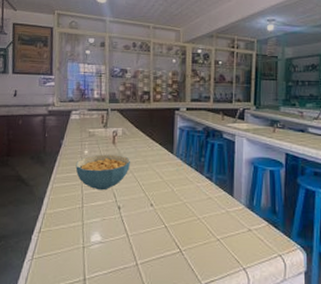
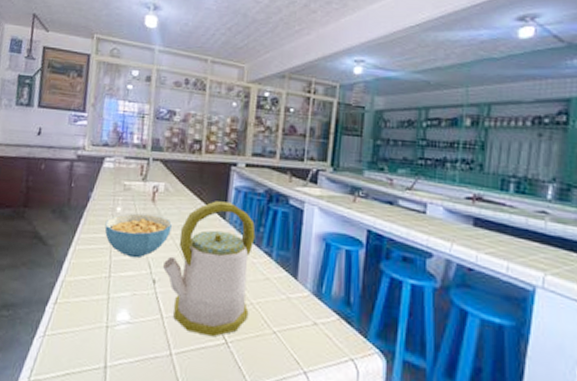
kettle: none [126,139,198,248] -> present [163,201,256,337]

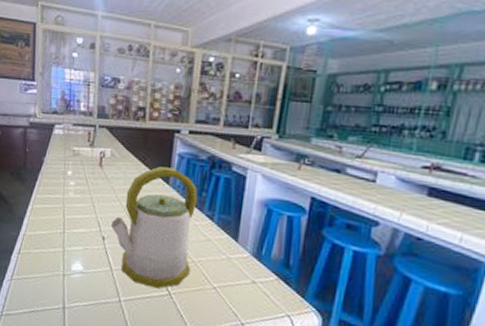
cereal bowl: present [104,213,172,259] -> none [57,177,118,218]

